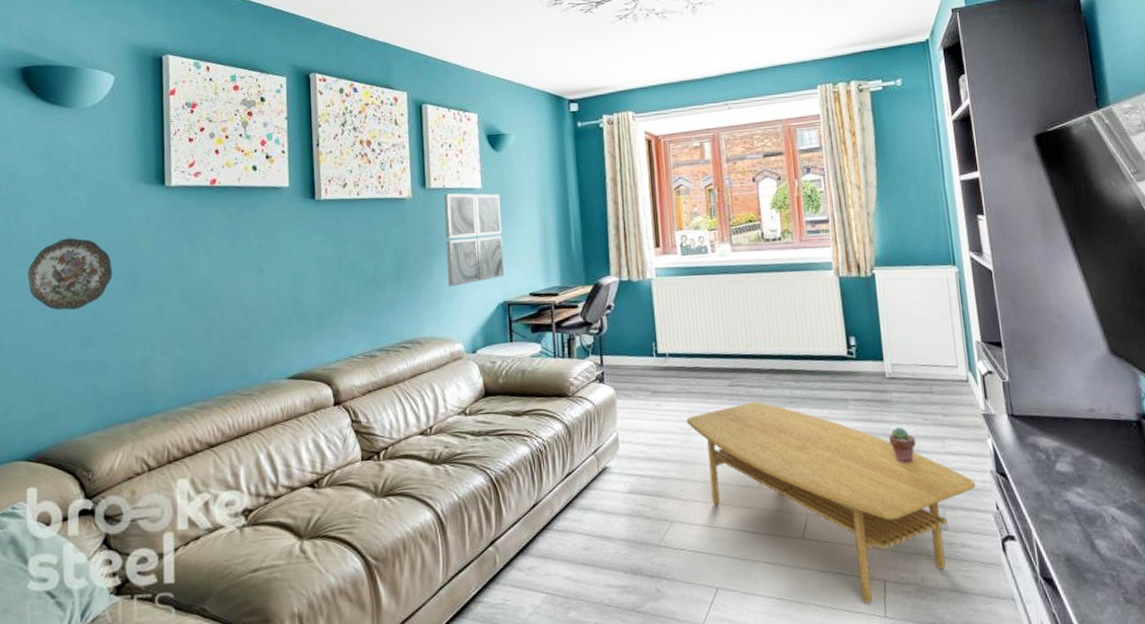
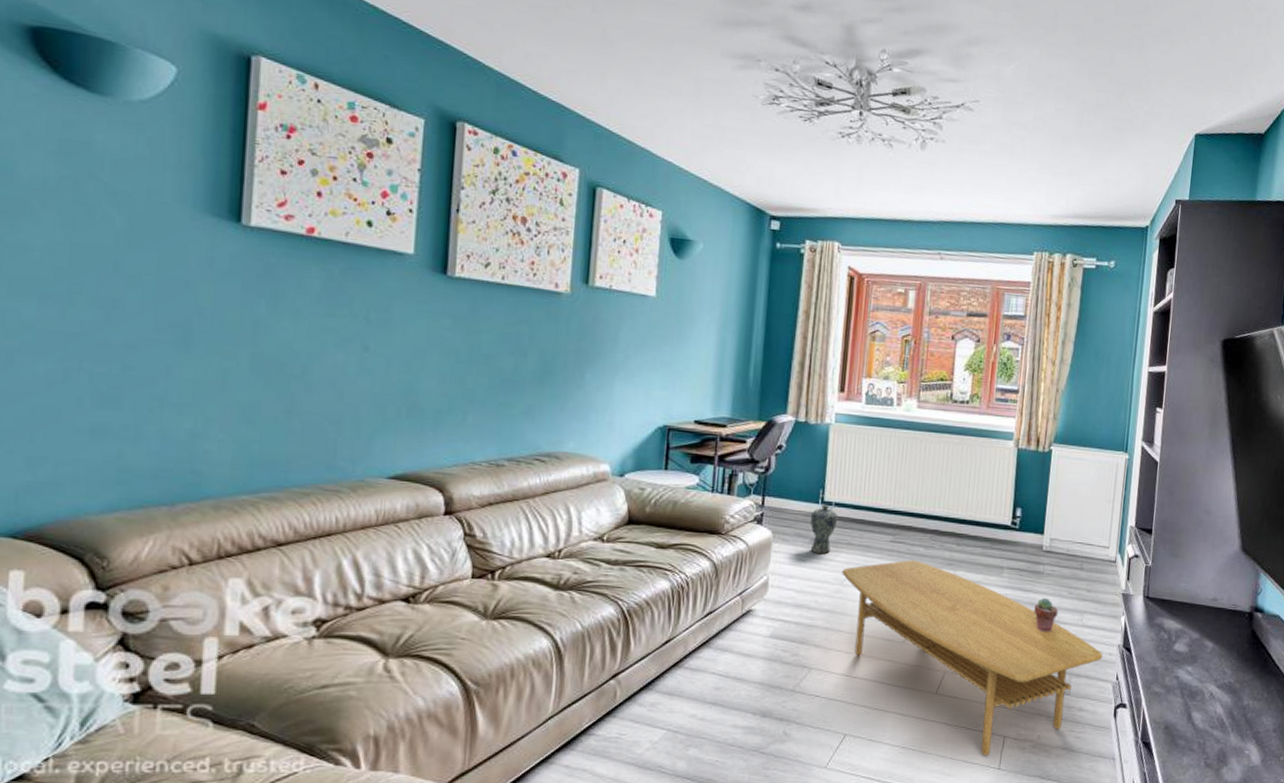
decorative plate: present [28,238,113,310] -> none [25,266,156,360]
wall art: present [443,193,505,287] -> none [600,296,676,401]
vase: none [647,356,674,406] -> present [810,504,837,554]

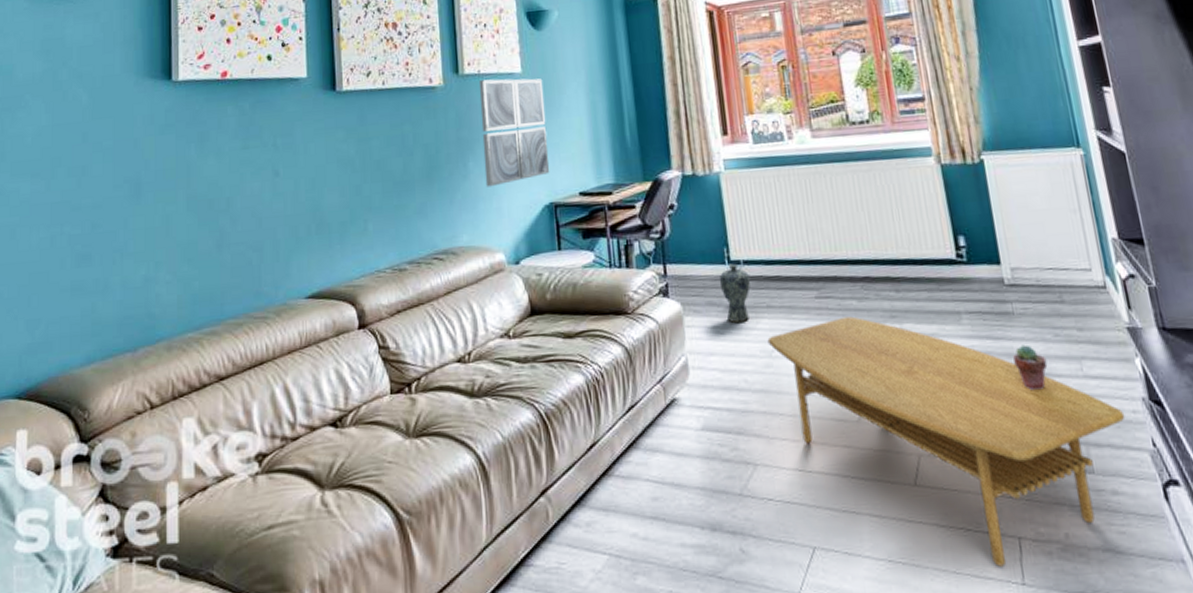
wall art: none [600,296,676,401] -> present [478,78,550,187]

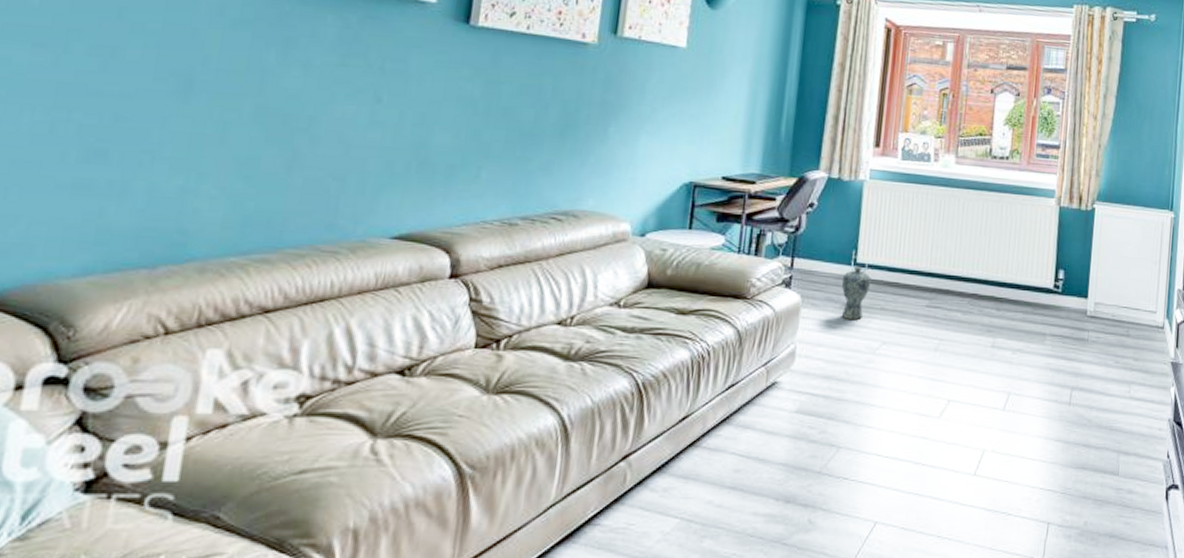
wall art: present [478,78,550,187] -> none [624,47,707,156]
coffee table: present [767,316,1125,567] -> none [874,326,1153,545]
potted succulent: present [1013,345,1048,391] -> none [1079,367,1105,406]

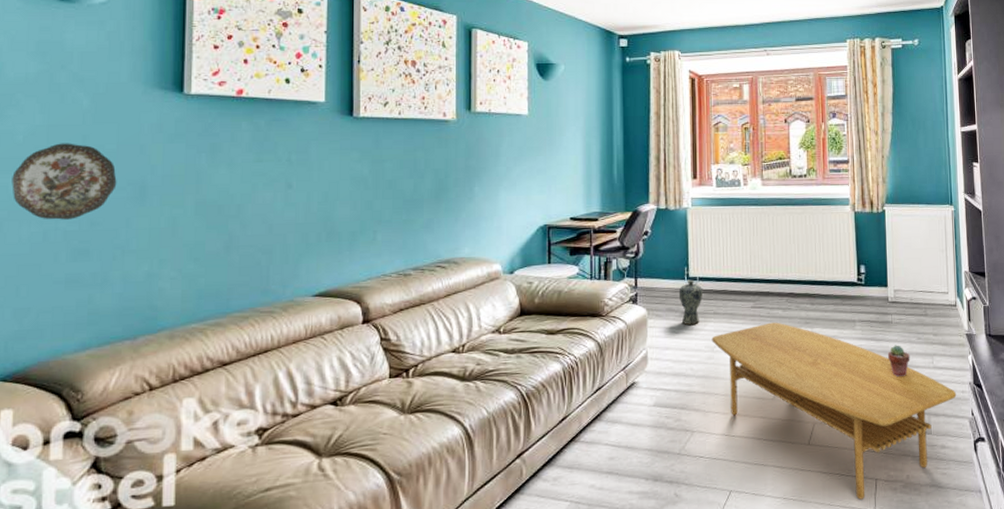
decorative plate: none [16,13,157,111] -> present [12,143,117,220]
coffee table: none [874,326,1153,545] -> present [711,322,957,500]
potted succulent: none [1079,367,1105,406] -> present [888,345,910,378]

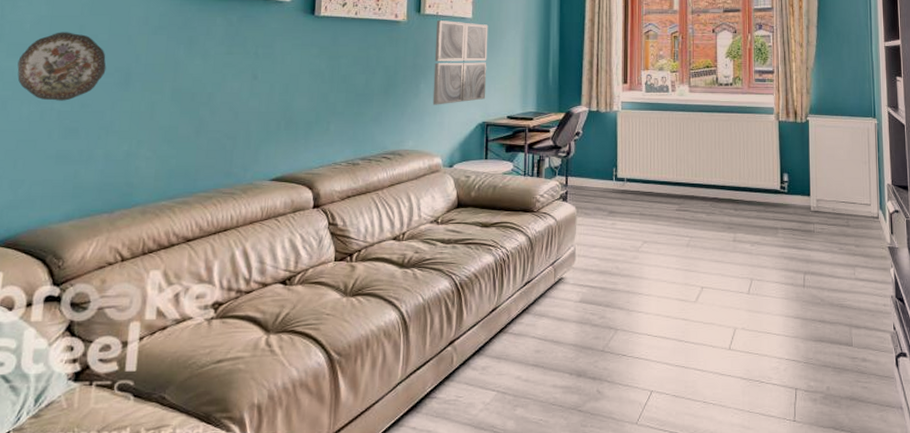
wall art: none [488,118,547,209] -> present [432,20,489,105]
vase: present [678,279,702,326] -> none [607,180,629,225]
coffee table: present [711,322,957,500] -> none [637,226,878,408]
potted succulent: present [888,345,910,378] -> none [810,254,832,287]

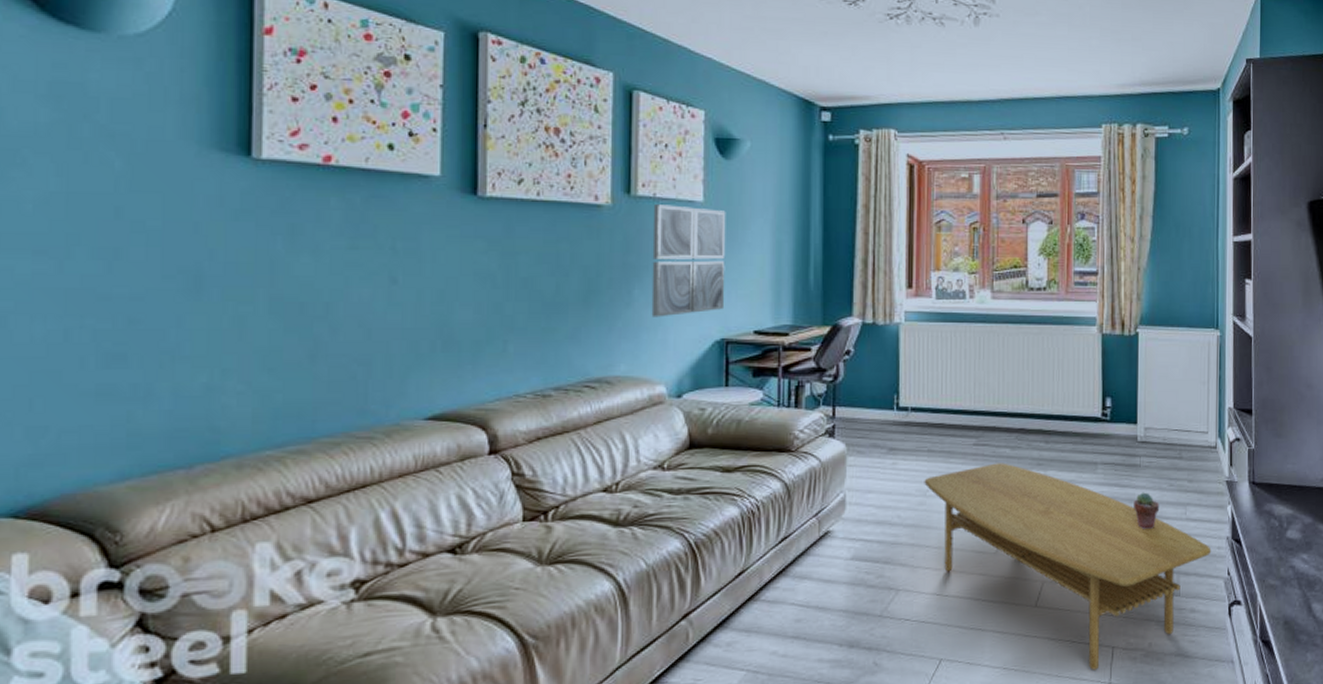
decorative plate: present [17,32,106,101] -> none [19,216,163,315]
coffee table: none [637,226,878,408] -> present [924,463,1212,670]
potted succulent: none [810,254,832,287] -> present [1134,492,1160,530]

